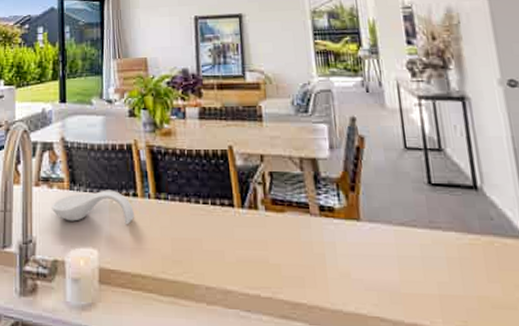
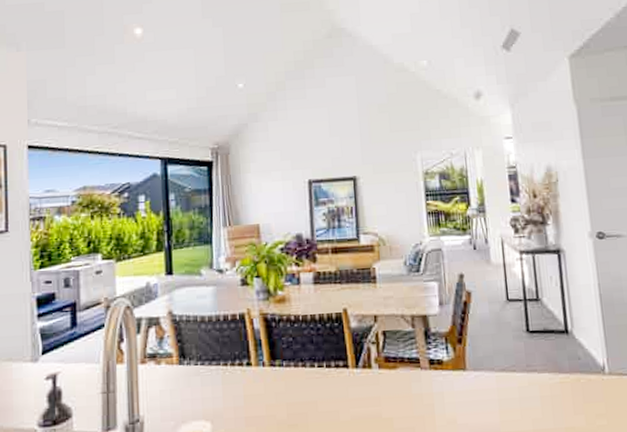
spoon rest: present [52,190,134,225] -> none [160,361,248,397]

